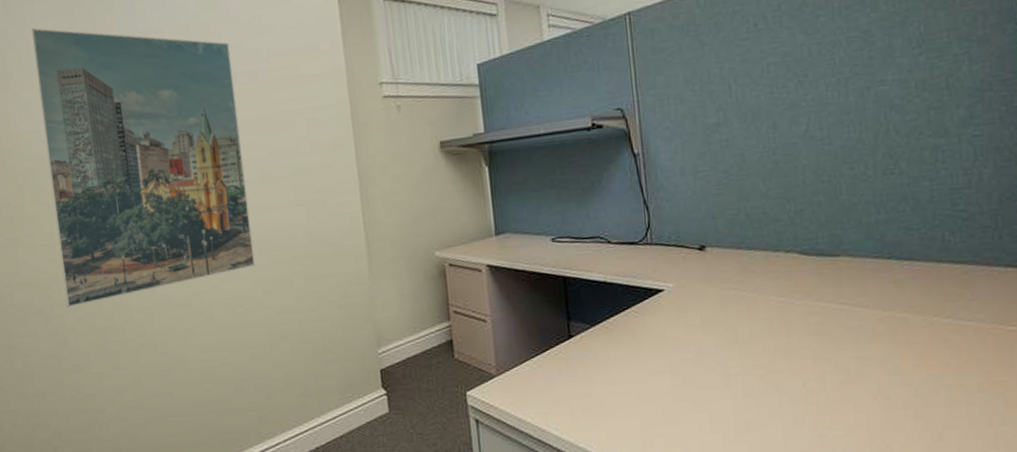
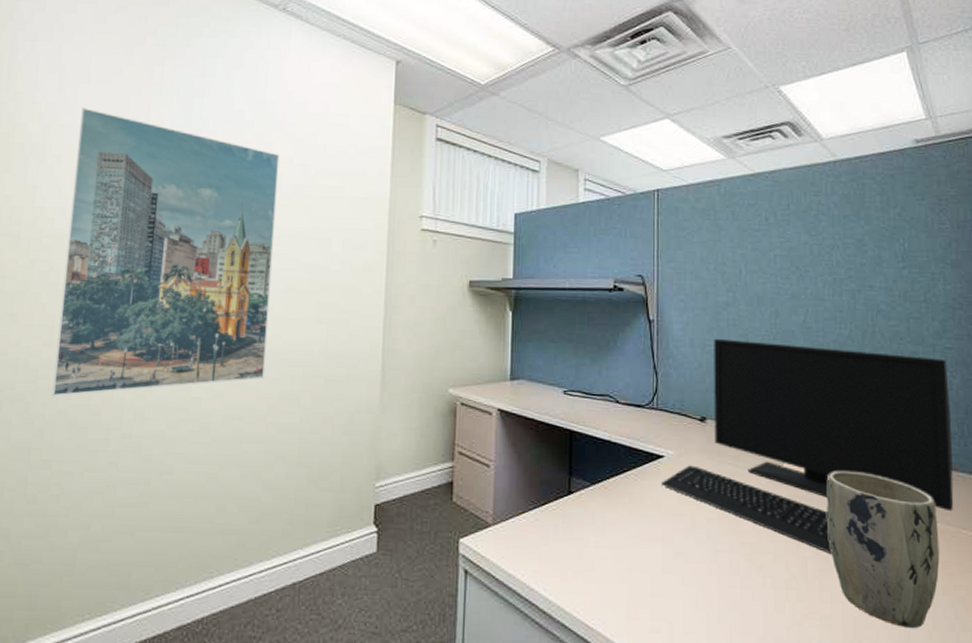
keyboard: none [664,295,853,365] -> present [662,465,832,554]
monitor: none [706,148,988,310] -> present [714,338,954,512]
plant pot: none [842,280,974,429] -> present [826,470,940,629]

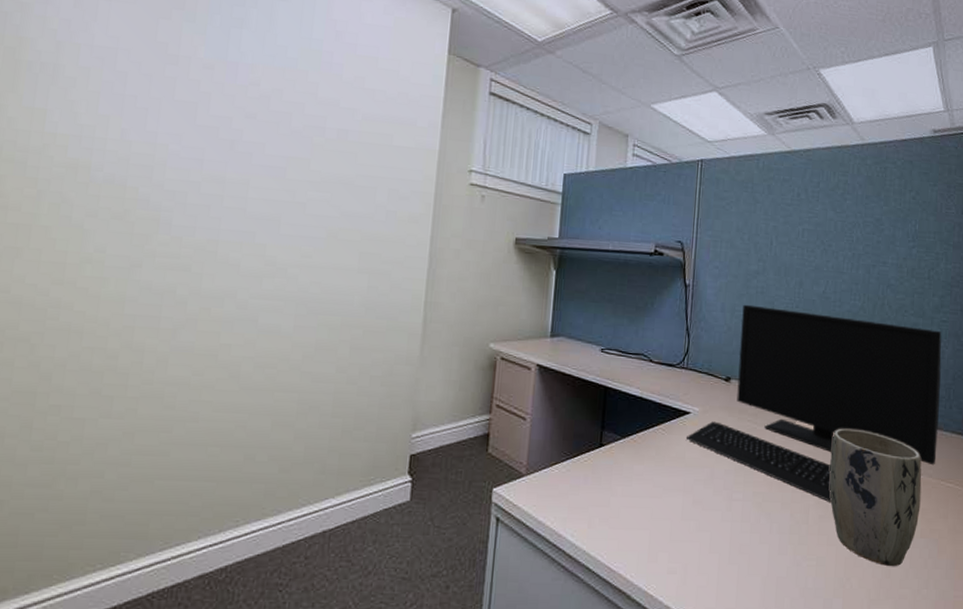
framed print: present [52,108,280,396] -> none [62,27,325,338]

